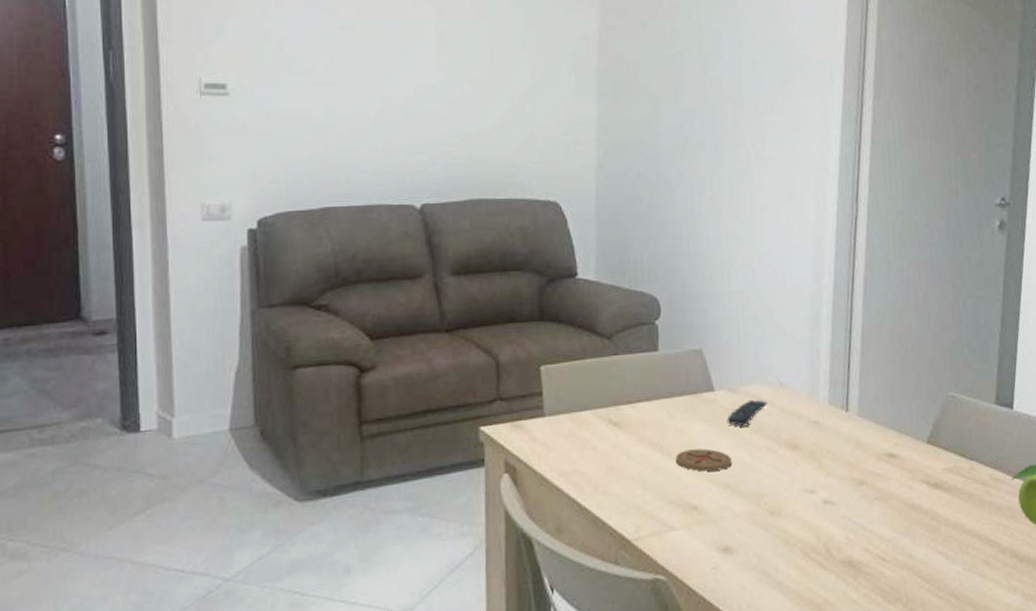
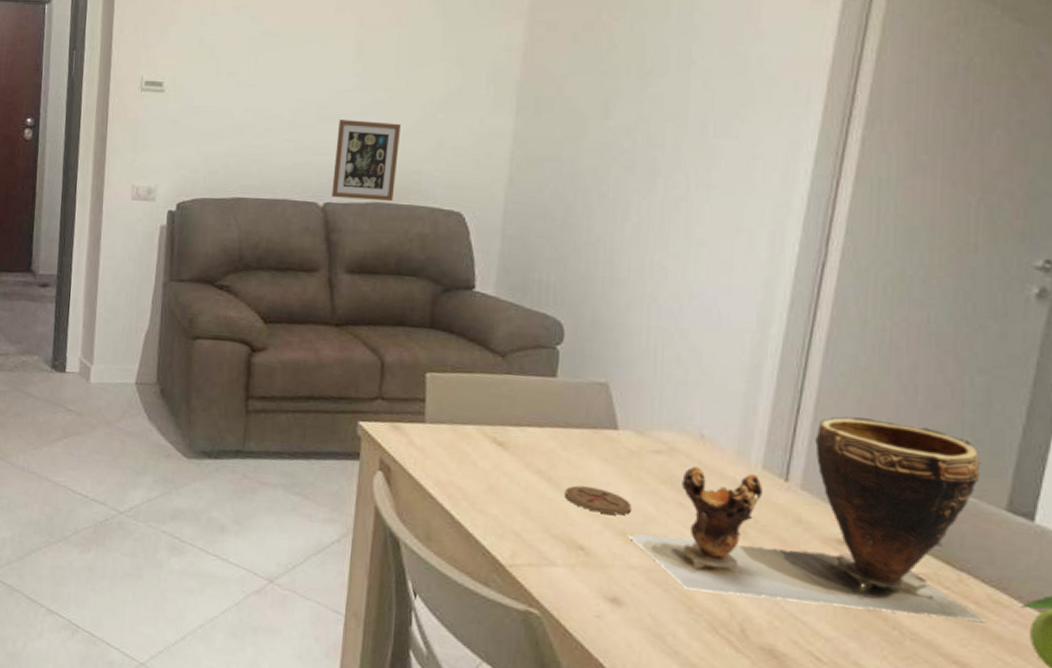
picture frame: none [427,115,492,198] -> present [331,120,402,201]
remote control: present [727,399,768,427] -> none [630,446,683,475]
clay pot: none [731,346,990,525] -> present [628,416,985,622]

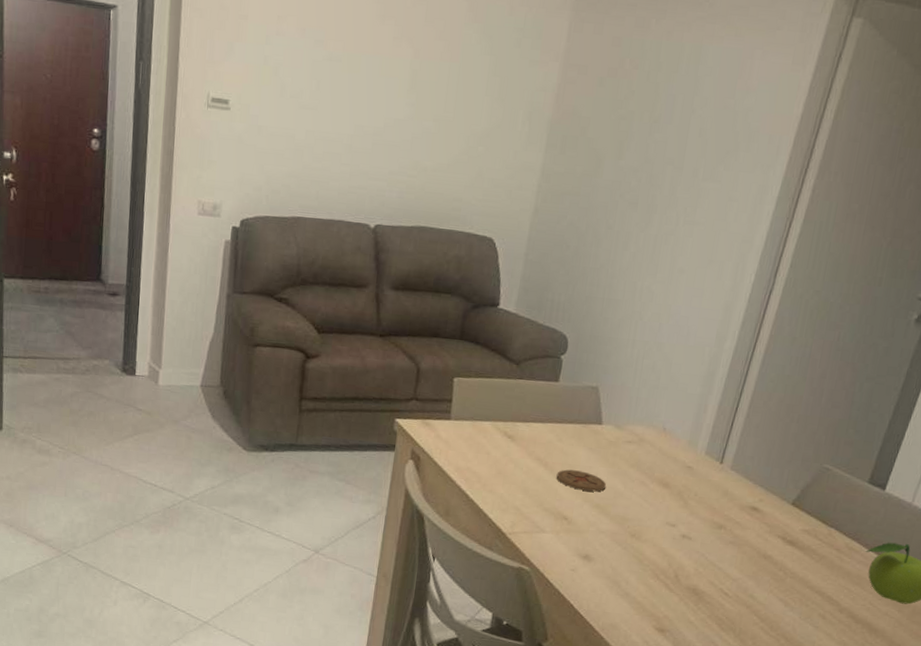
picture frame: present [331,120,402,201] -> none [382,147,447,225]
clay pot: present [628,416,985,622] -> none [601,413,857,563]

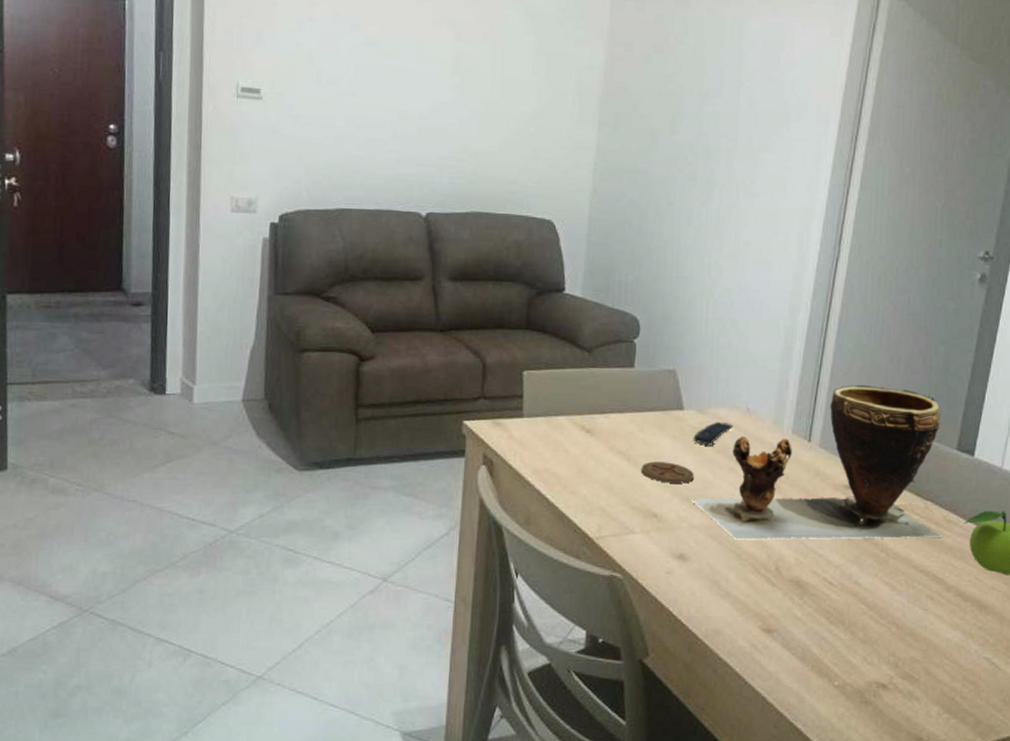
clay pot: none [601,413,857,563] -> present [691,385,942,540]
remote control: none [608,437,649,460] -> present [693,421,734,446]

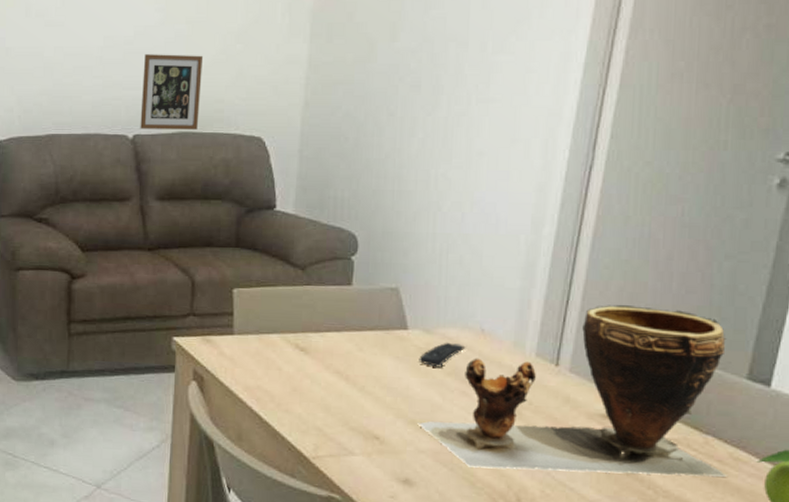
picture frame: none [433,131,498,210] -> present [140,54,204,130]
coaster: present [641,461,695,484] -> none [360,382,421,406]

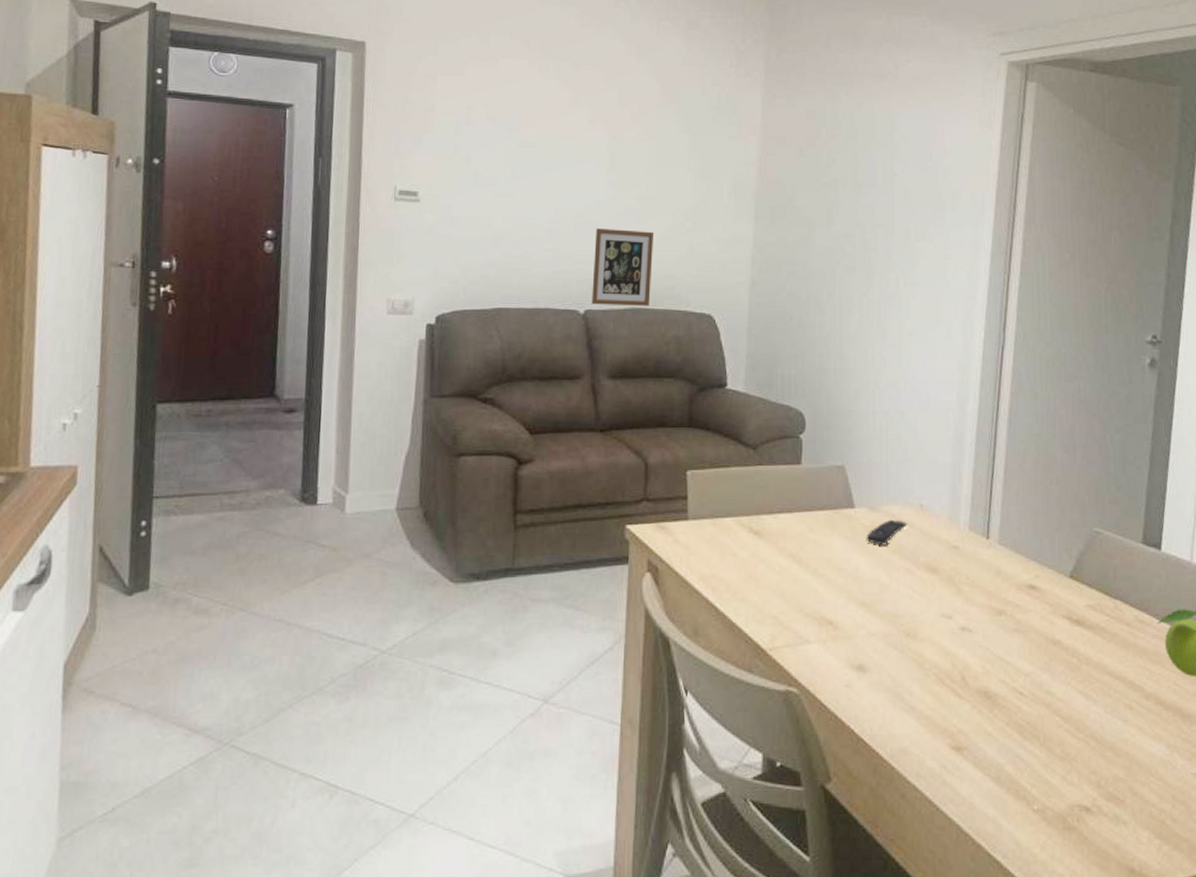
clay pot: present [417,305,727,477] -> none [868,477,1135,648]

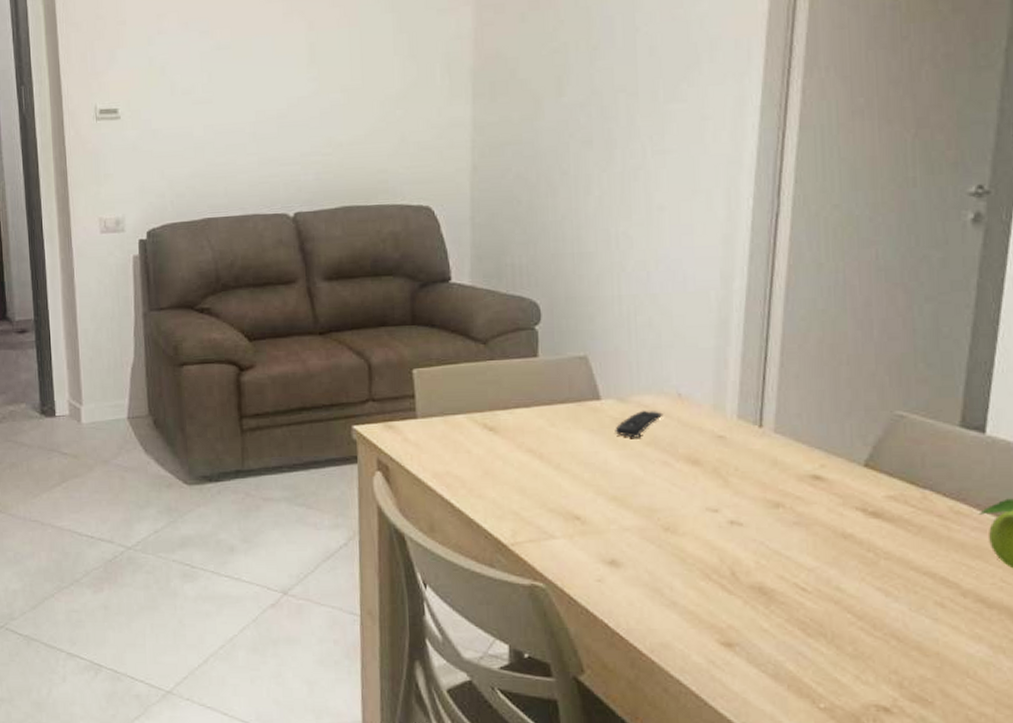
picture frame: present [591,228,655,306] -> none [299,124,363,207]

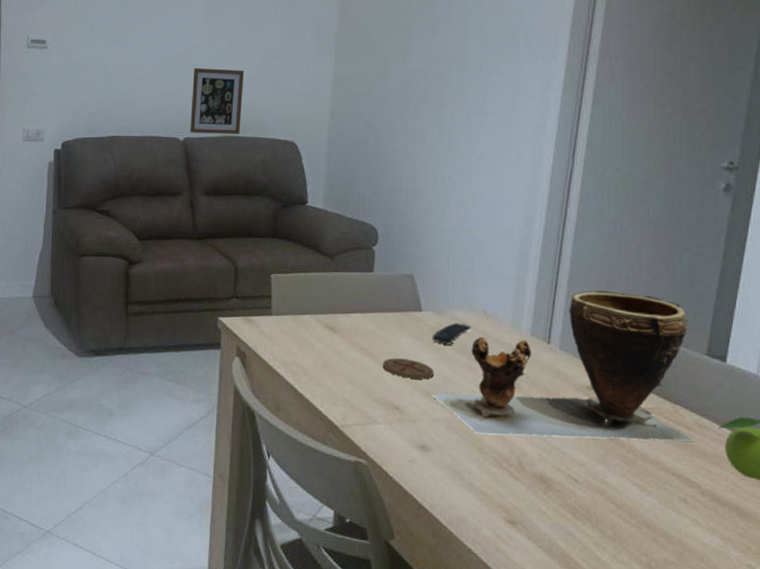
picture frame: none [299,124,363,207] -> present [190,68,245,134]
coaster: none [556,458,621,482] -> present [382,358,435,380]
clay pot: none [619,357,949,542] -> present [432,290,694,441]

